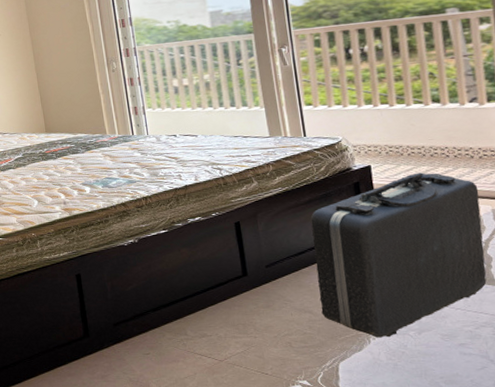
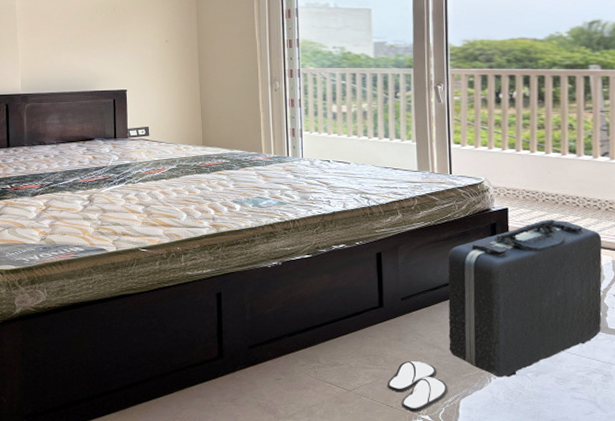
slippers: none [260,327,325,378] -> present [387,361,448,412]

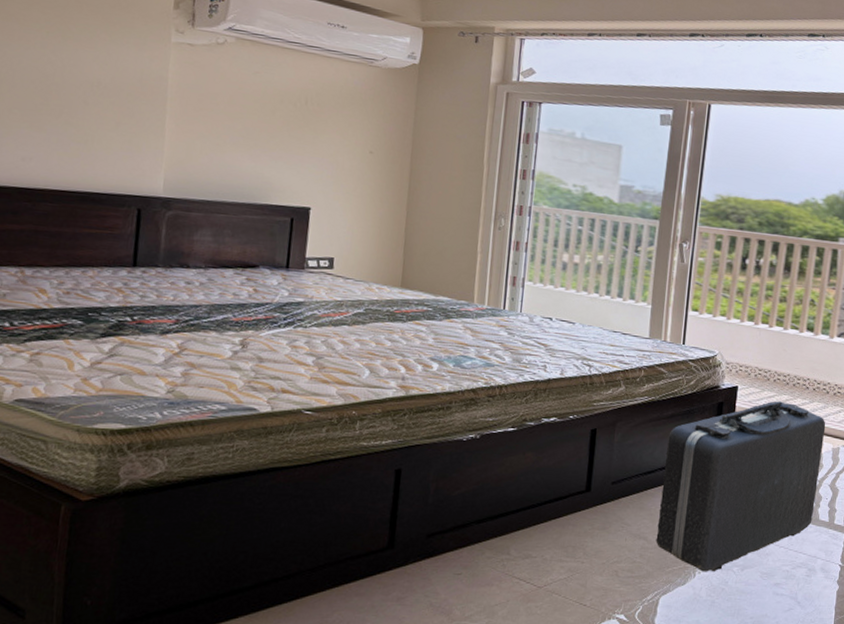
slippers: present [387,361,448,412] -> none [583,553,649,611]

